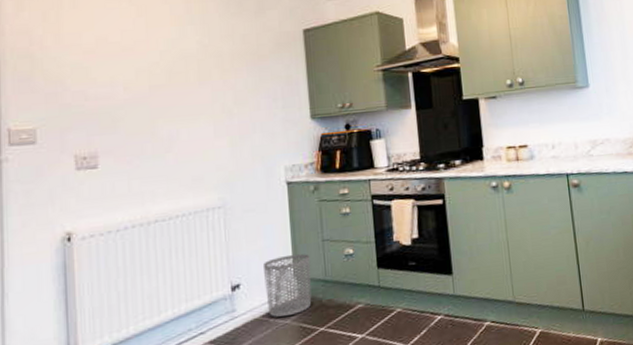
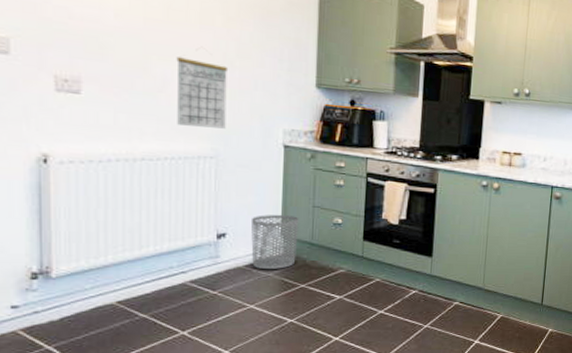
calendar: none [180,114,230,181] -> present [176,56,229,129]

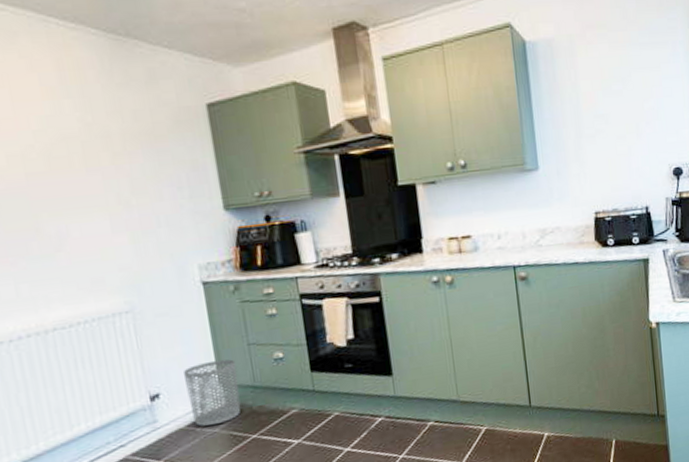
calendar: present [176,56,229,129] -> none [68,207,136,284]

